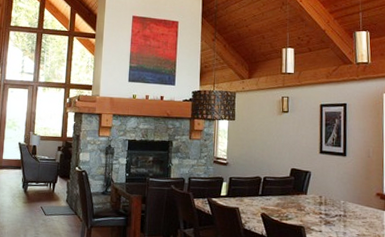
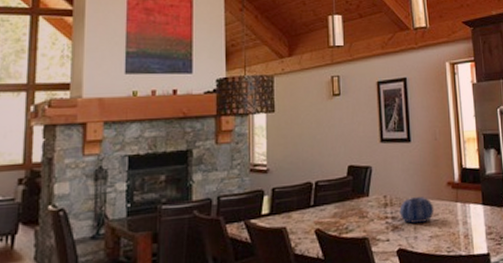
decorative bowl: none [332,200,363,223] -> present [399,196,434,224]

